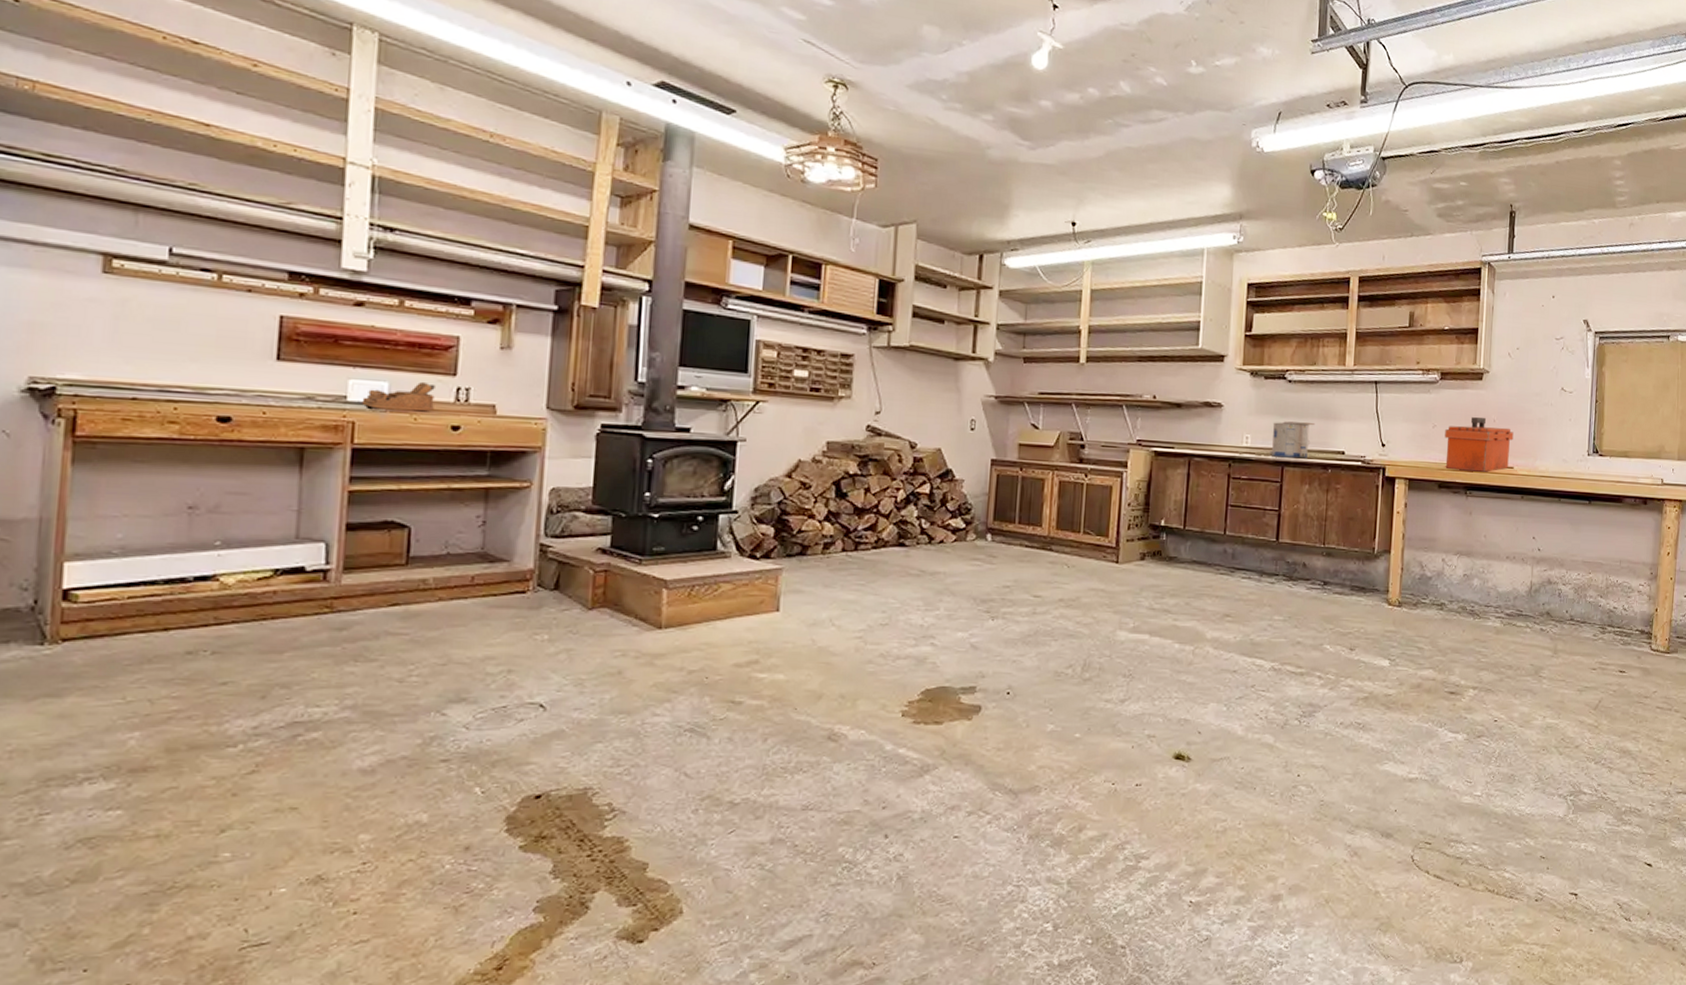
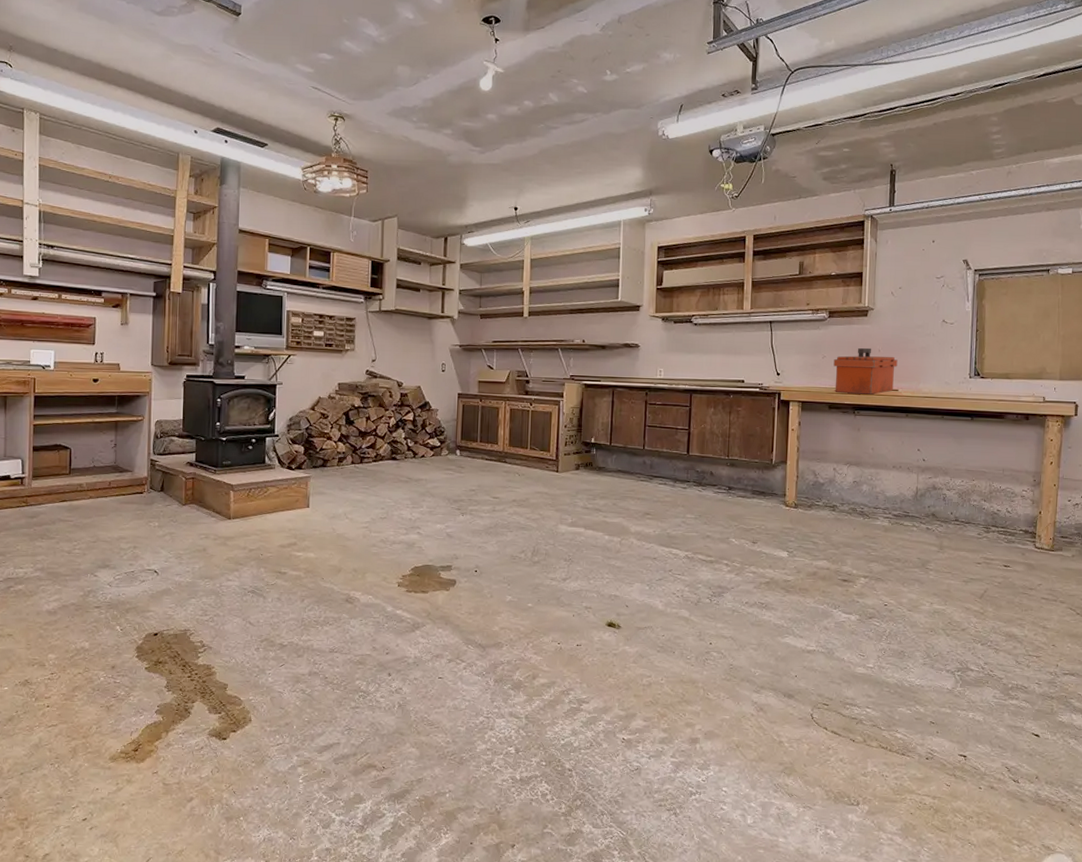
hand plane: present [361,381,435,412] -> none [39,349,82,370]
paint can: present [1272,421,1316,460] -> none [682,357,719,388]

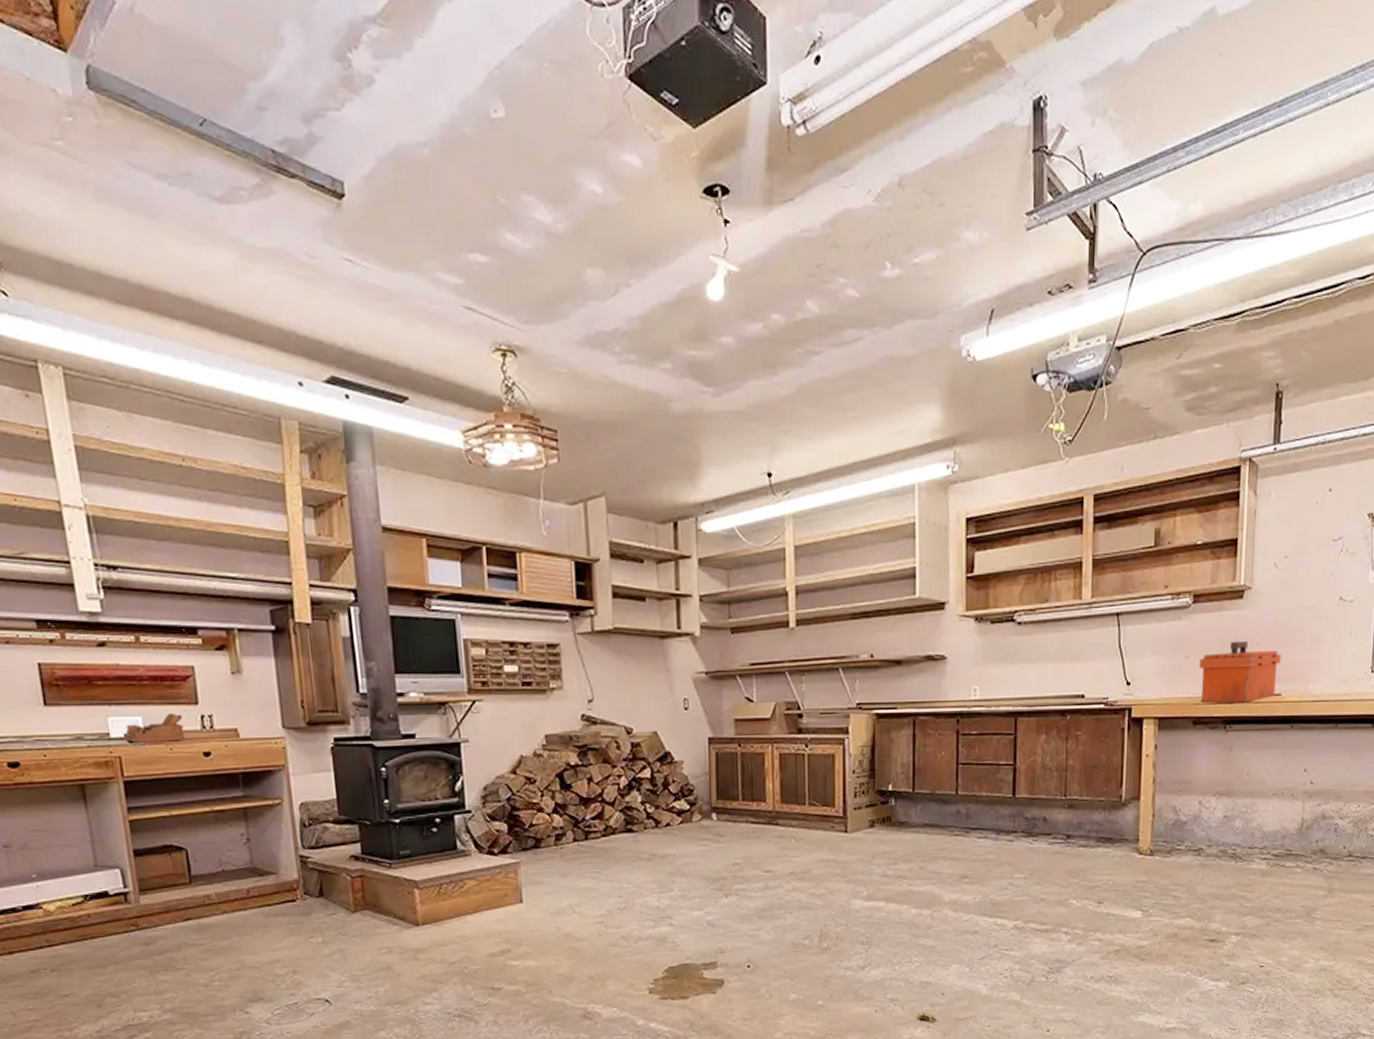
hand plane: none [39,349,82,370] -> present [122,712,185,743]

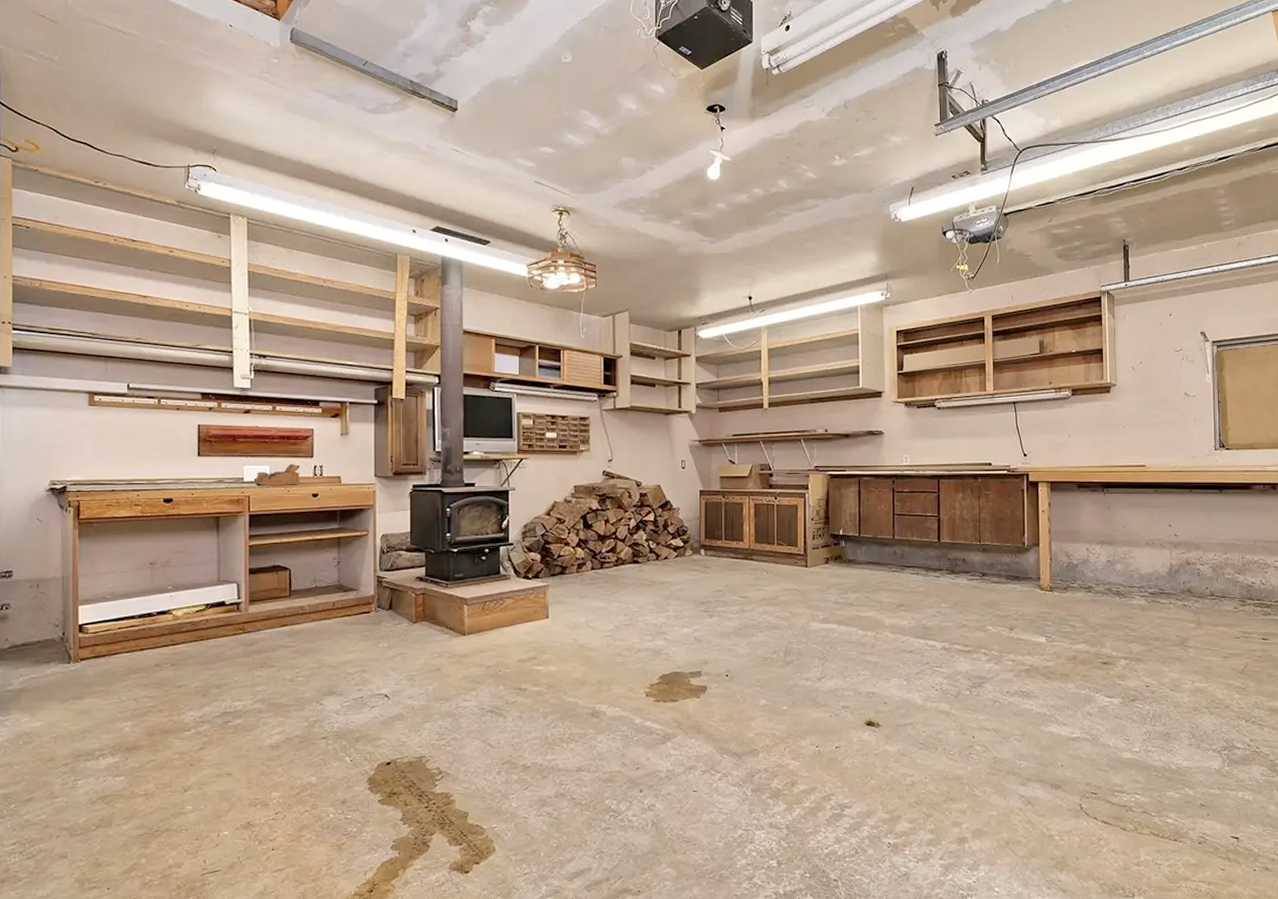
toolbox: present [1199,640,1281,704] -> none [1080,424,1143,472]

